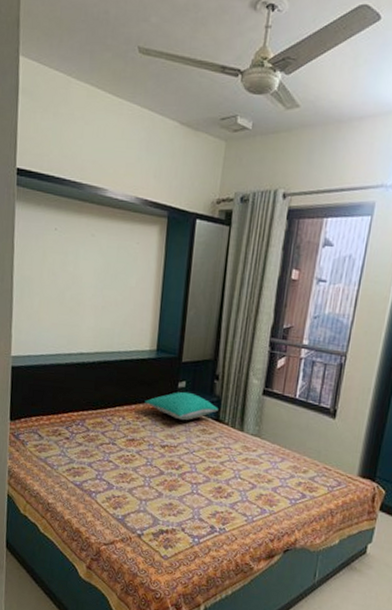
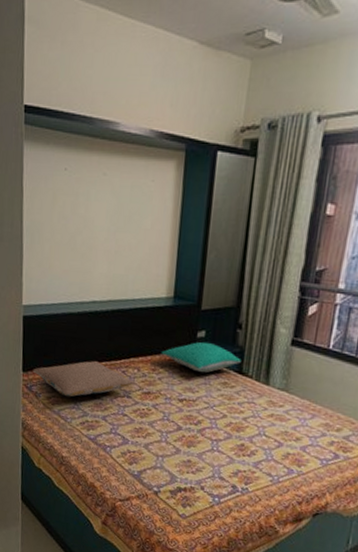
pillow: none [20,409,120,445] -> present [33,360,135,397]

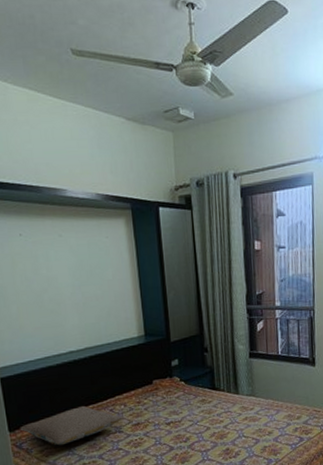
pillow: present [161,342,241,373] -> none [142,369,213,396]

